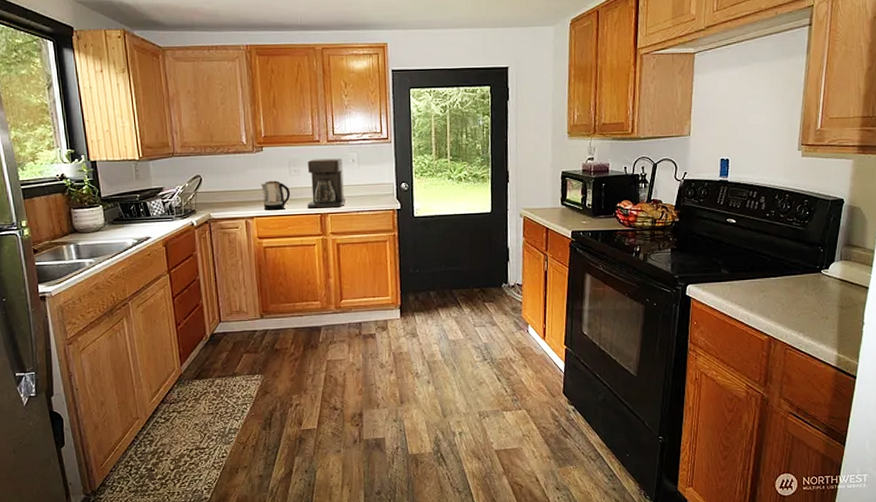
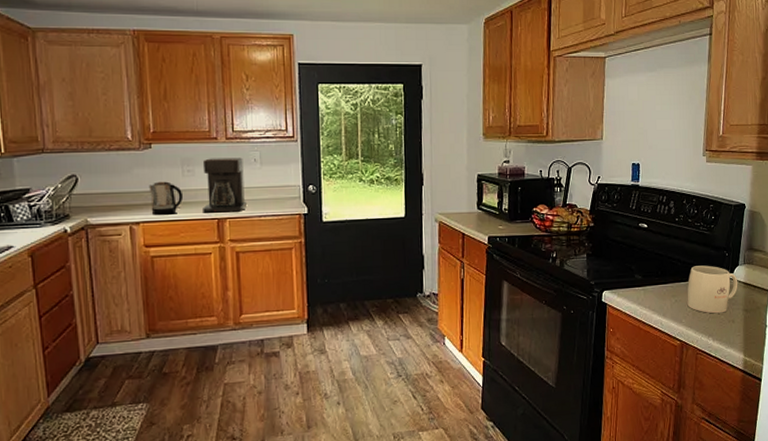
mug: none [776,261,833,310] -> present [687,265,738,314]

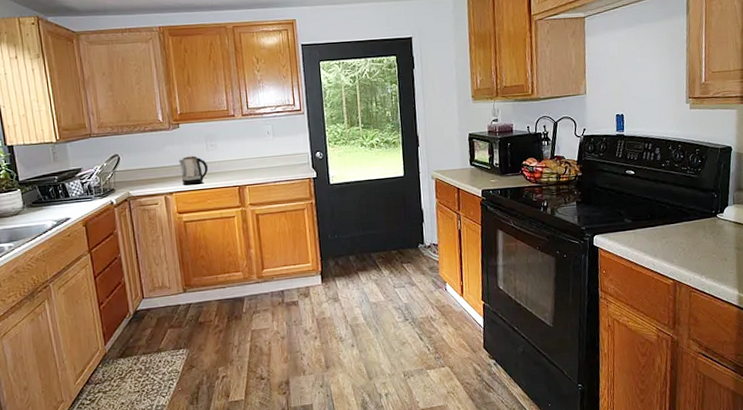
coffee maker: present [202,157,246,214] -> none [223,131,263,183]
mug: present [687,265,738,314] -> none [677,207,729,253]

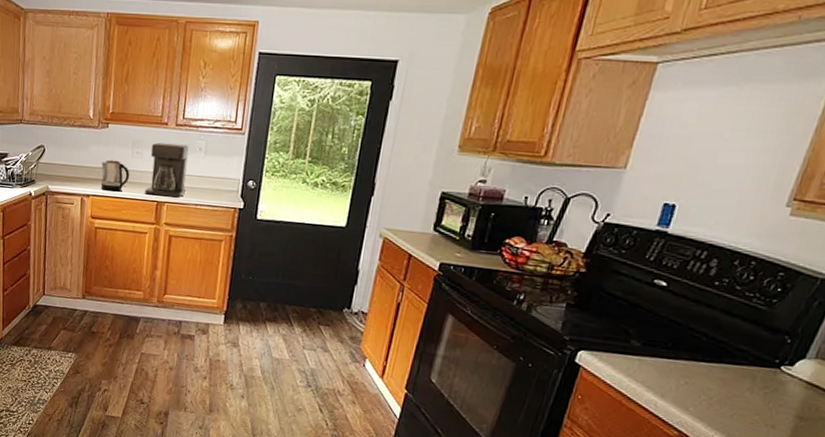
coffee maker: none [223,131,263,183] -> present [145,142,189,199]

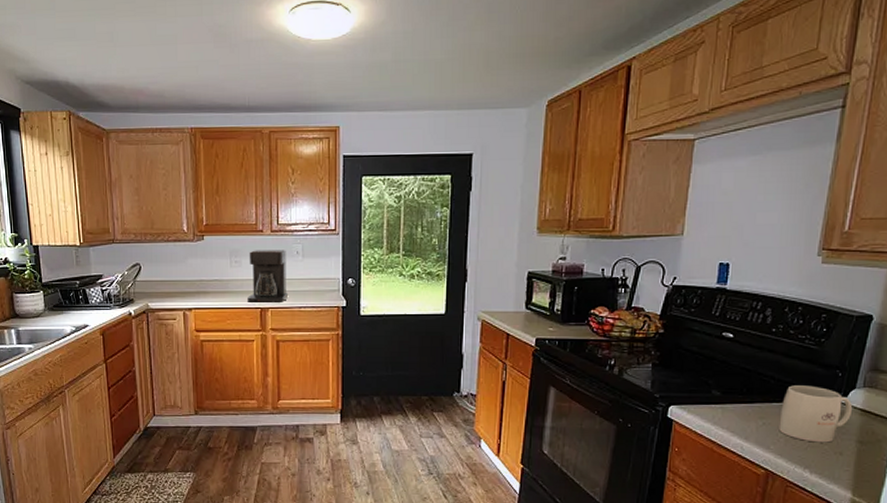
kettle: present [100,159,130,193] -> none [200,271,231,304]
mug: none [702,345,798,413] -> present [779,385,853,443]

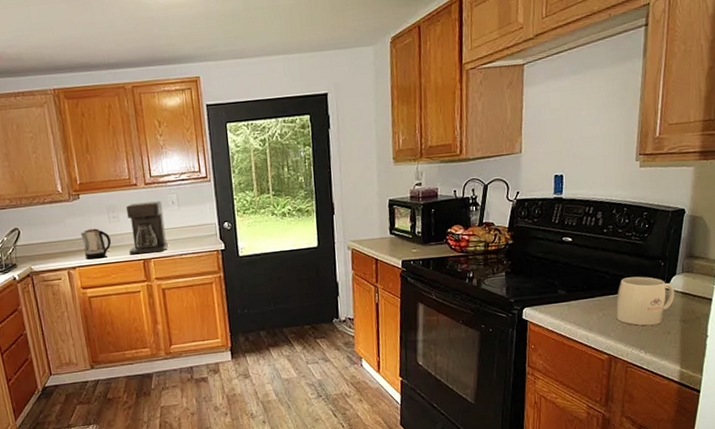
kettle: none [200,271,231,304] -> present [80,228,112,261]

